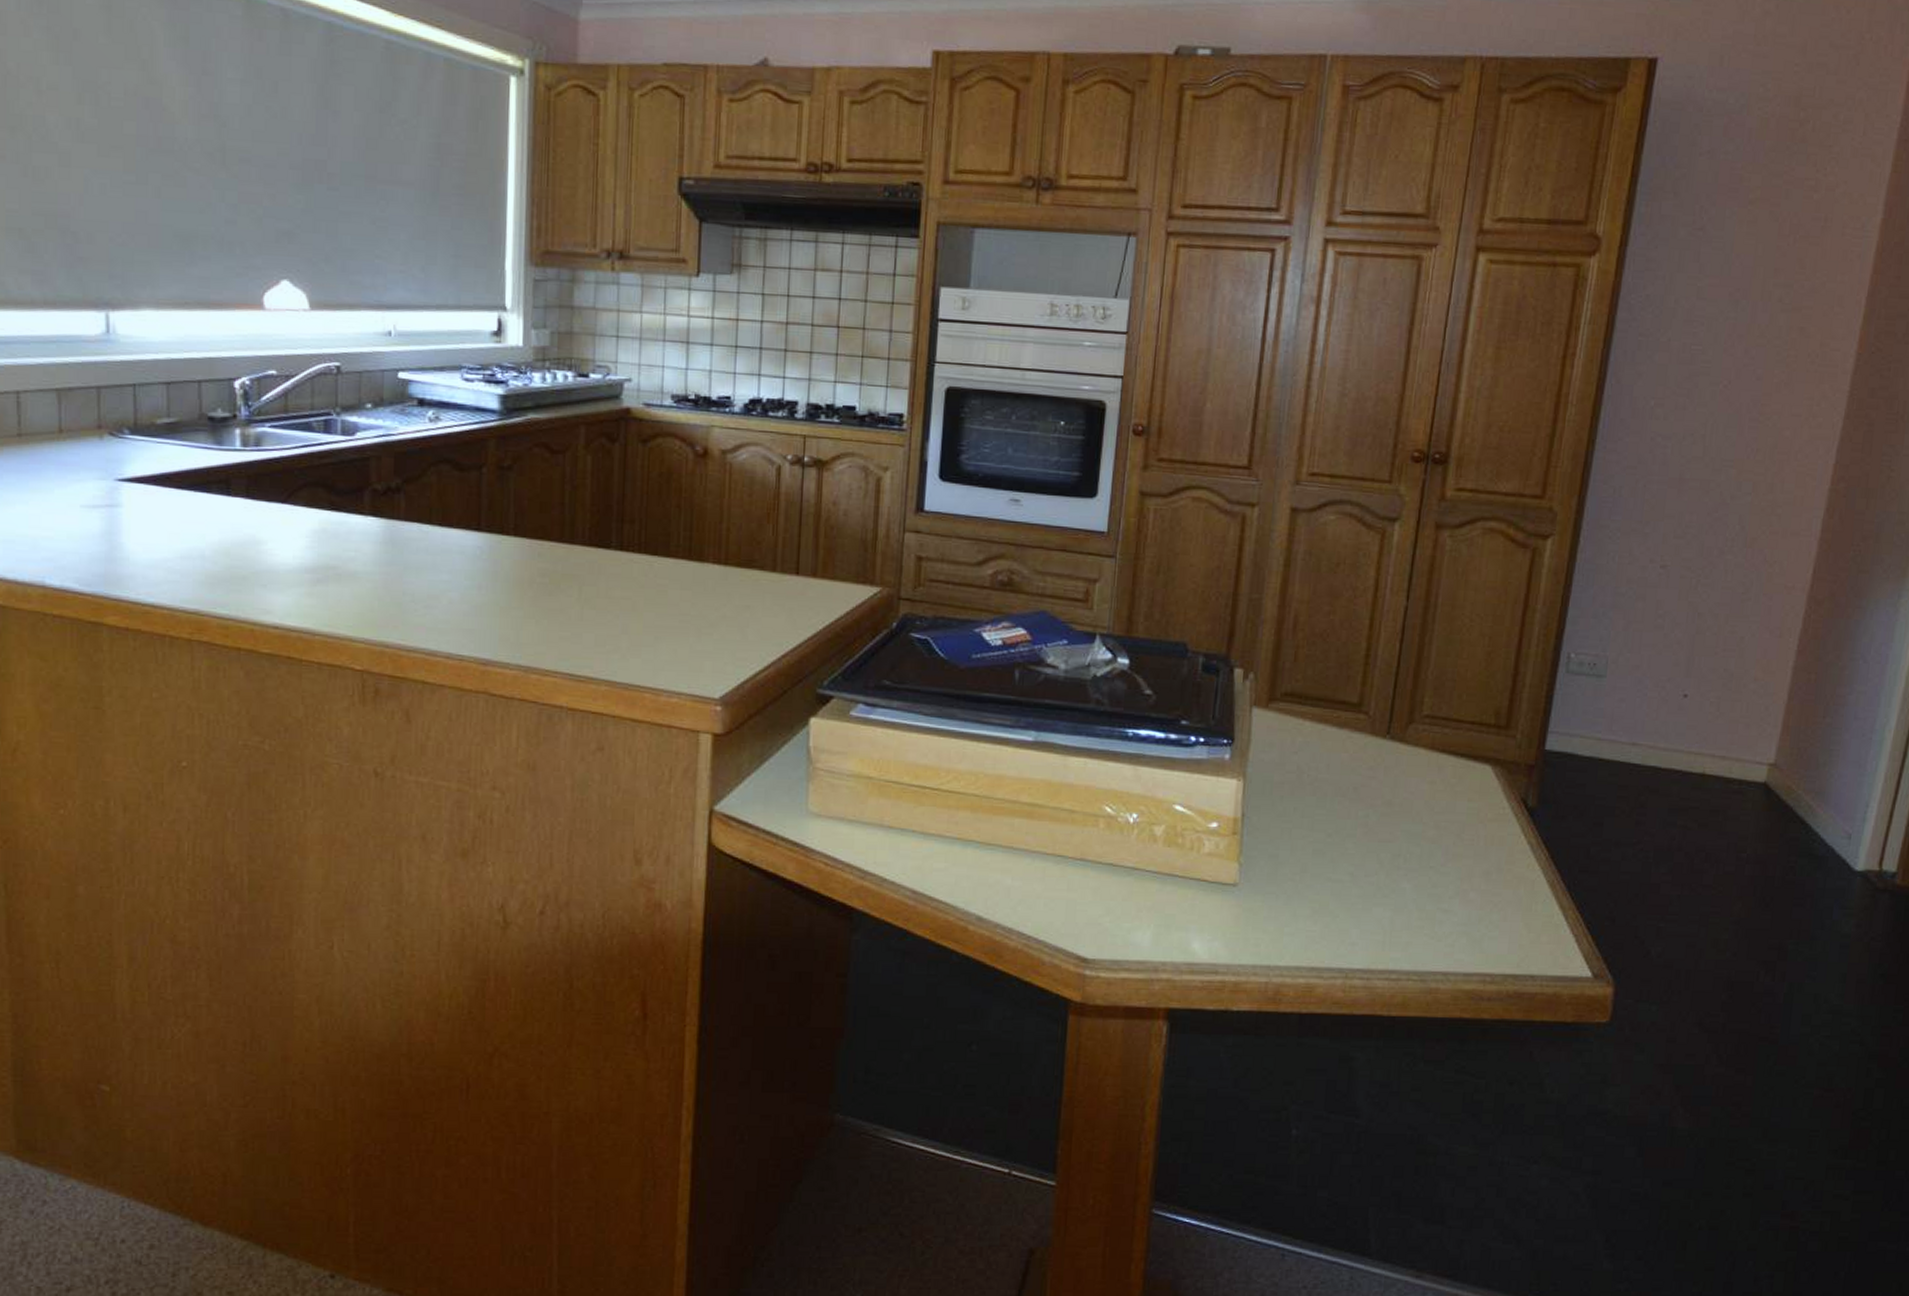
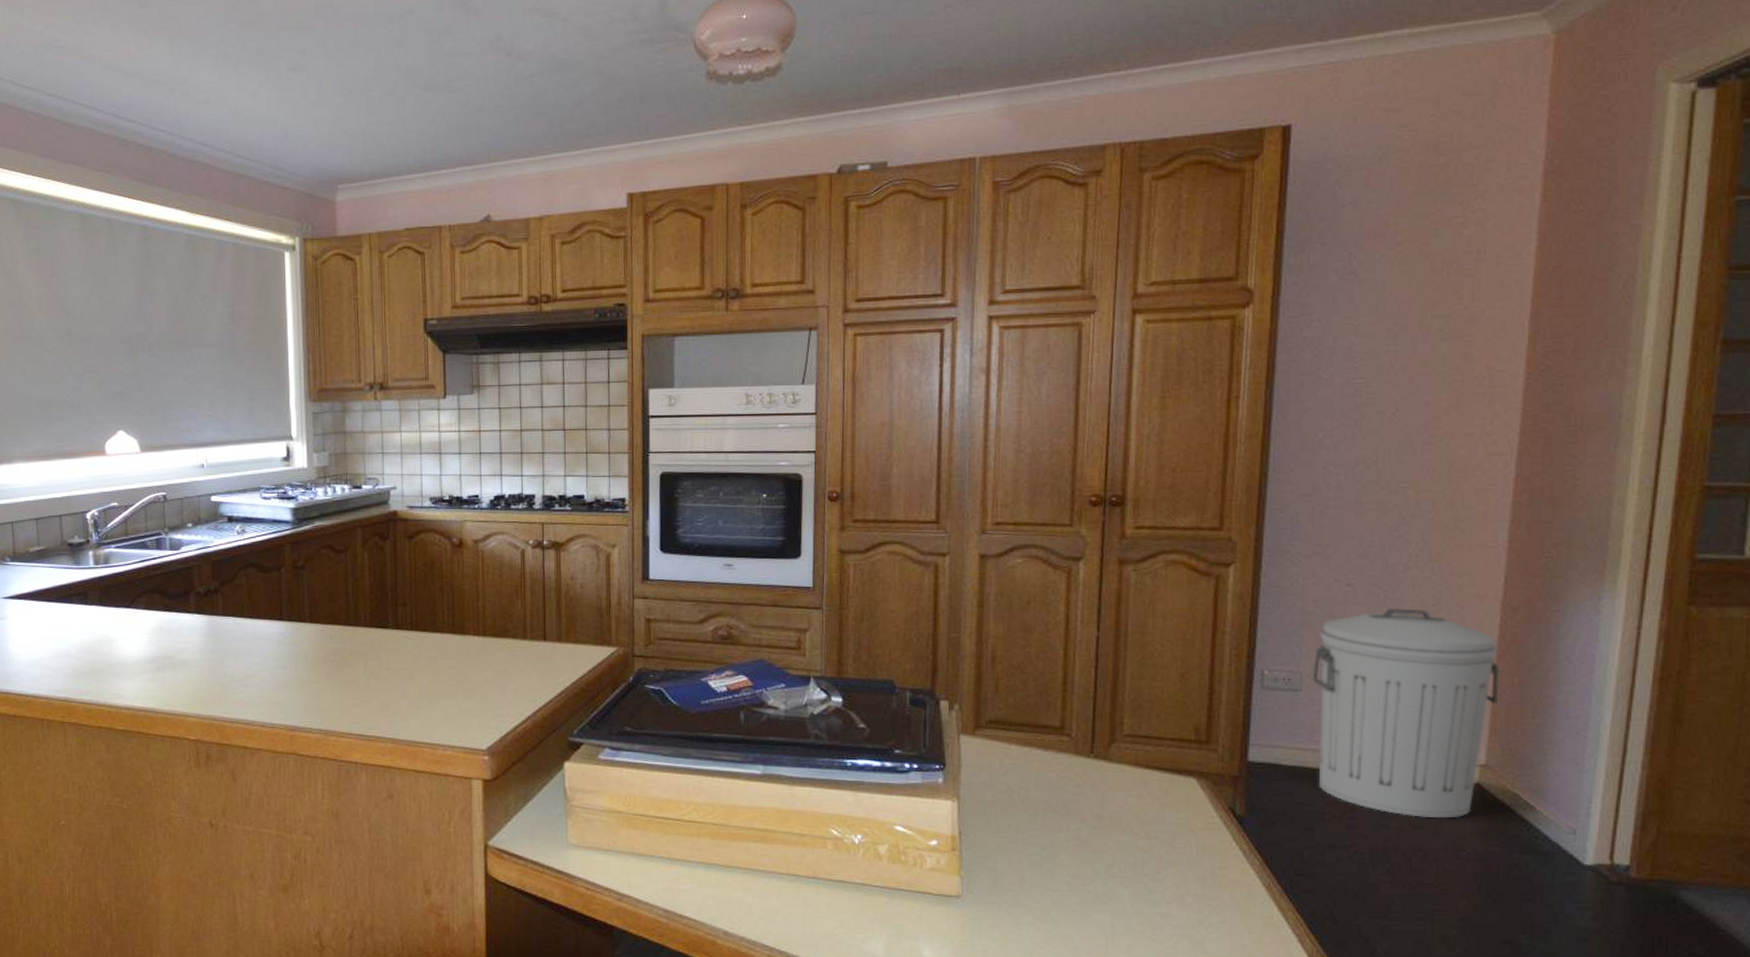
trash can: none [1612,594,1799,818] -> present [1312,608,1500,819]

